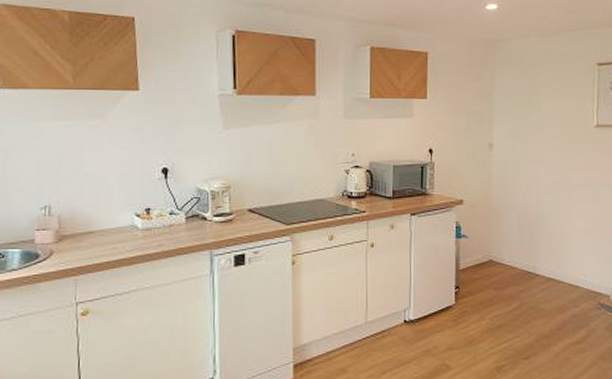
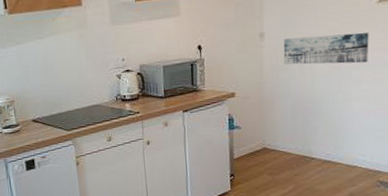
wall art: none [510,152,589,183] -> present [283,32,369,65]

